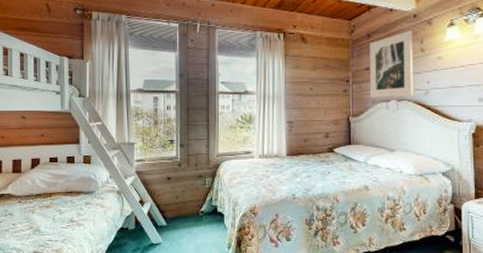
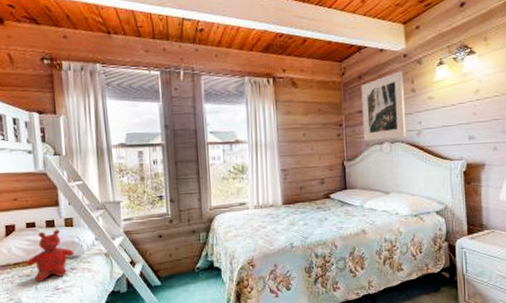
teddy bear: none [48,165,90,214] -> present [27,229,74,283]

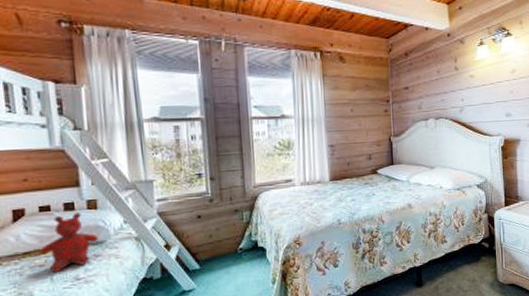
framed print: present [361,71,406,142] -> none [407,49,450,118]

